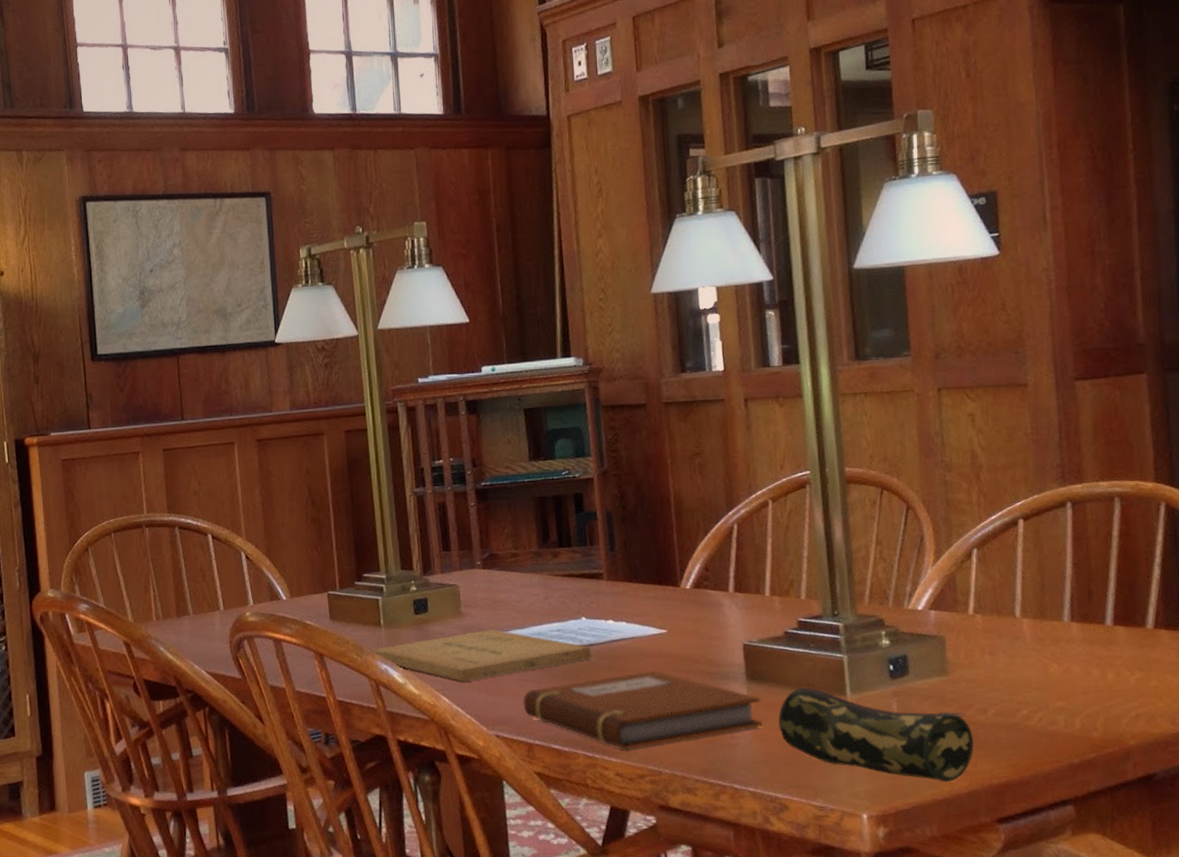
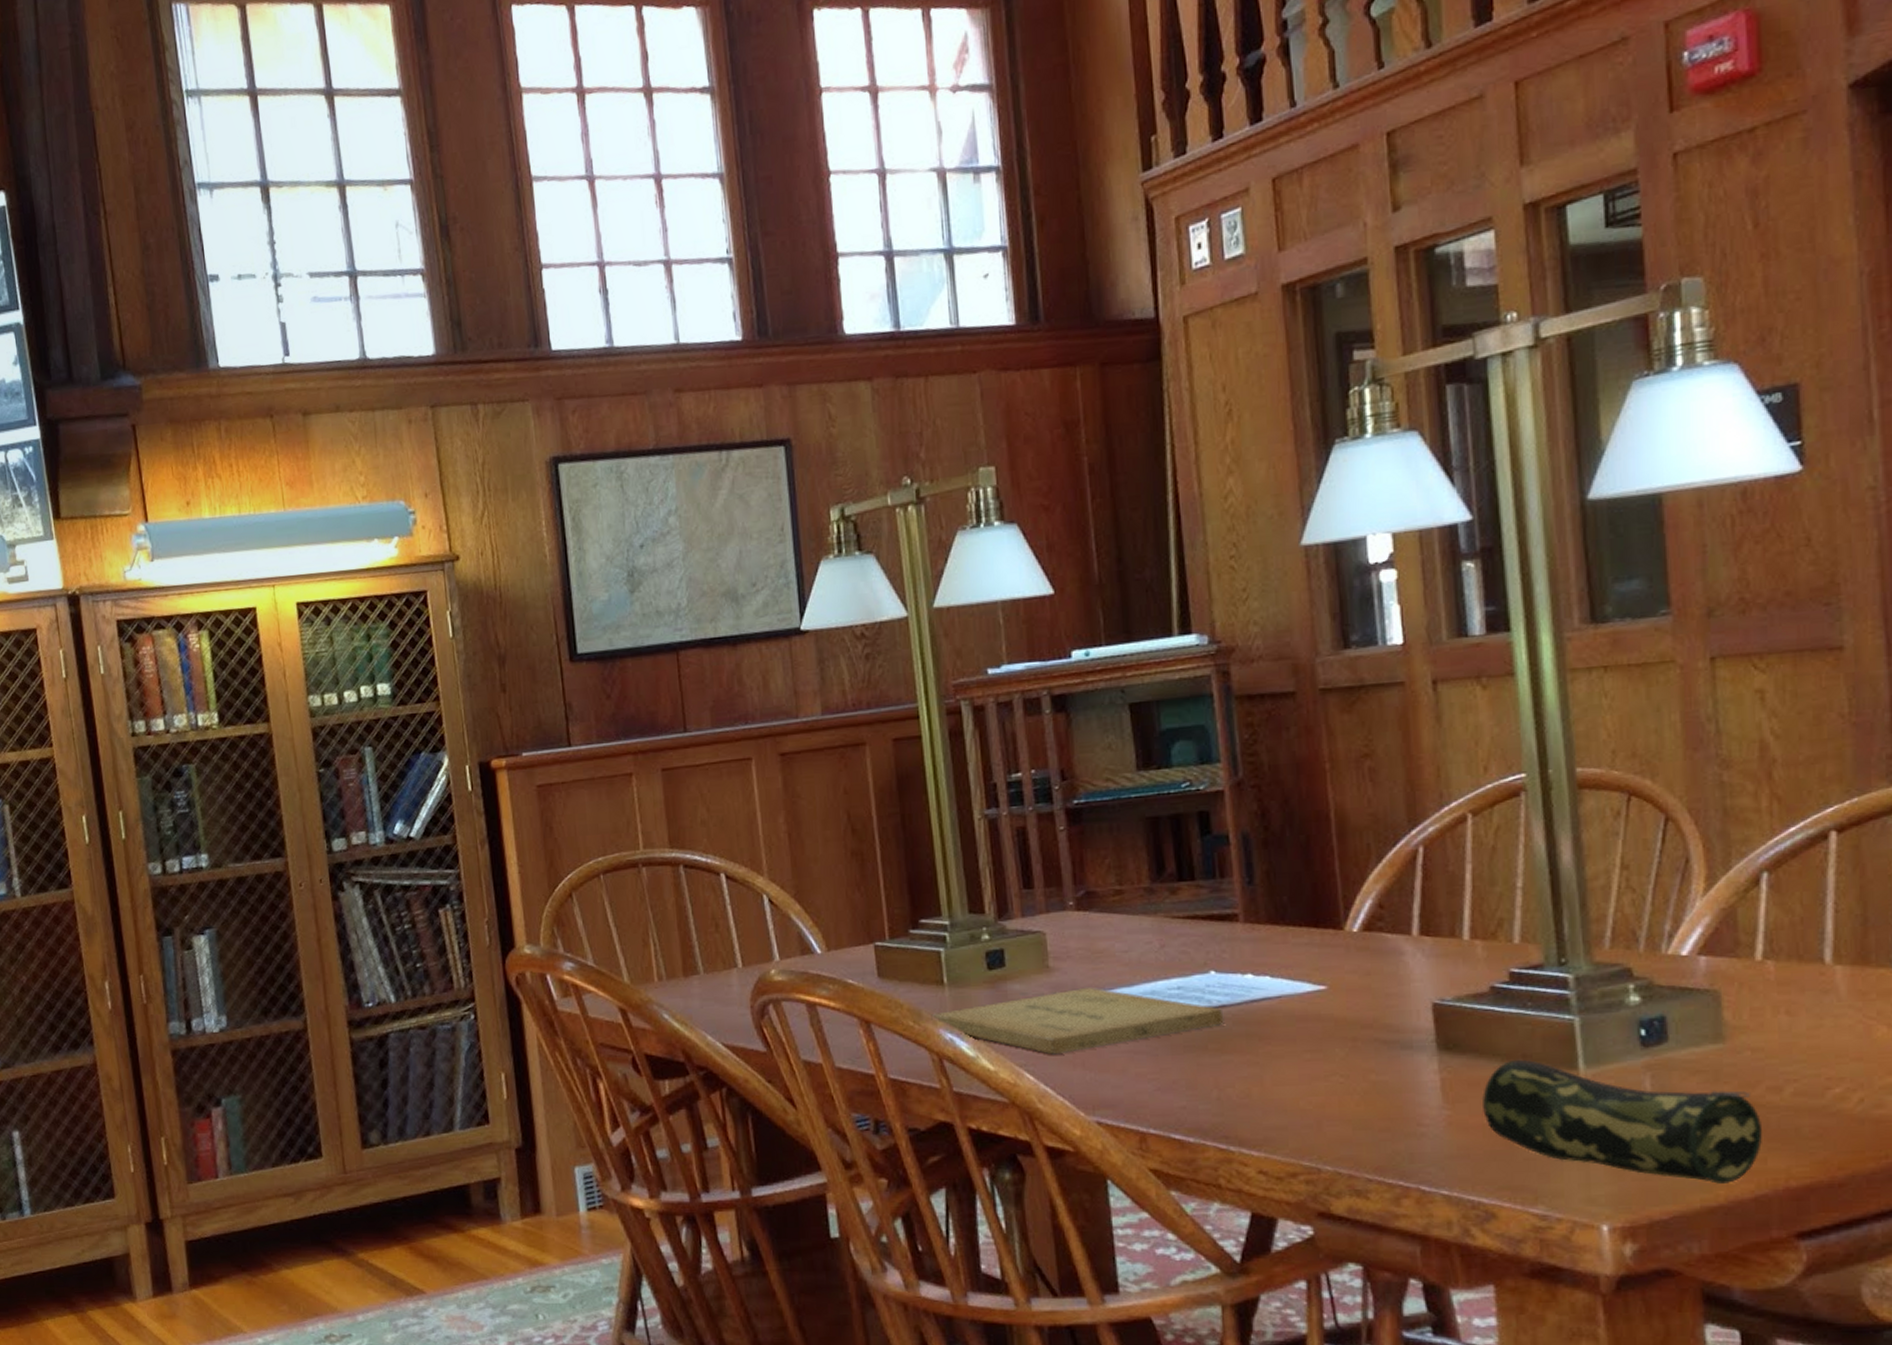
notebook: present [524,670,763,749] -> none [1133,1038,1460,1140]

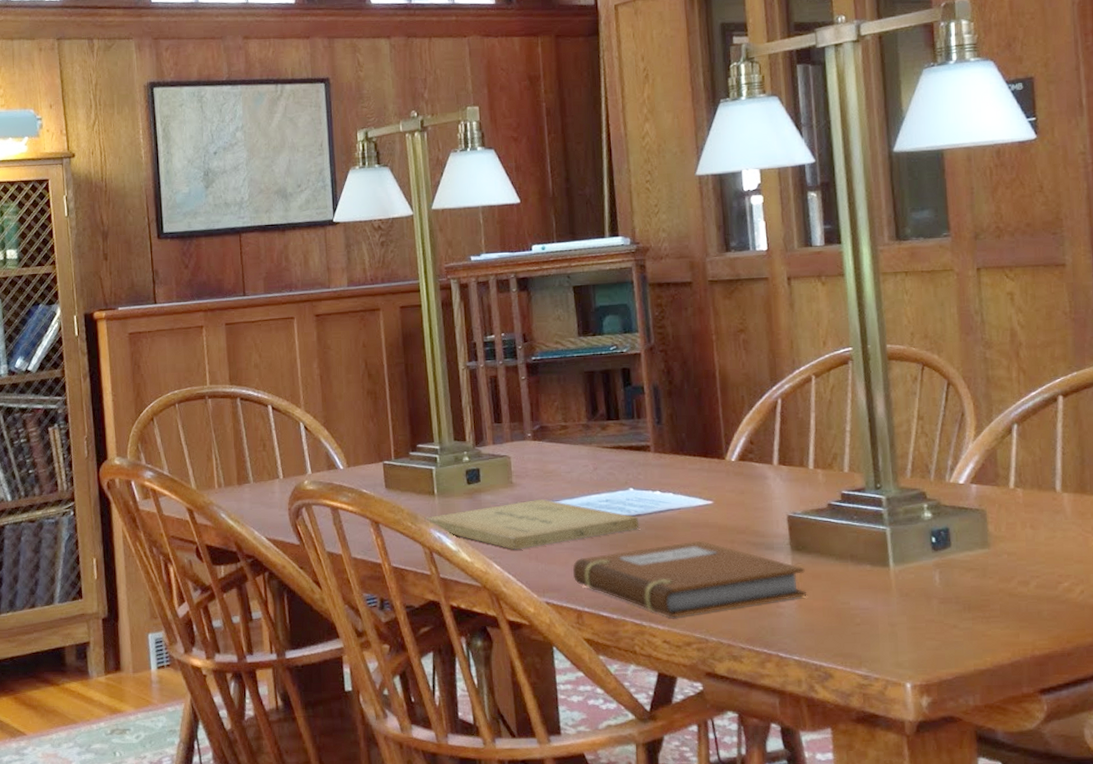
notebook: none [1133,1038,1460,1140] -> present [573,540,807,617]
pencil case: present [1482,1059,1762,1184] -> none [823,558,1016,653]

